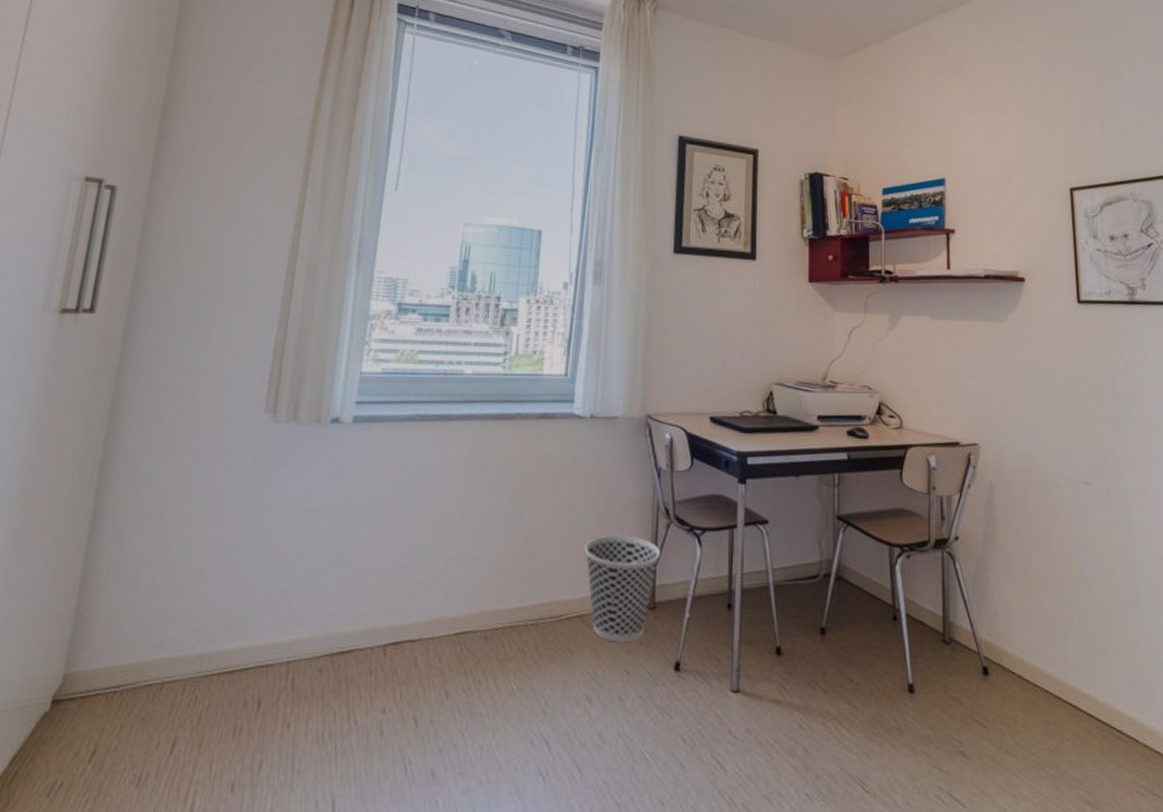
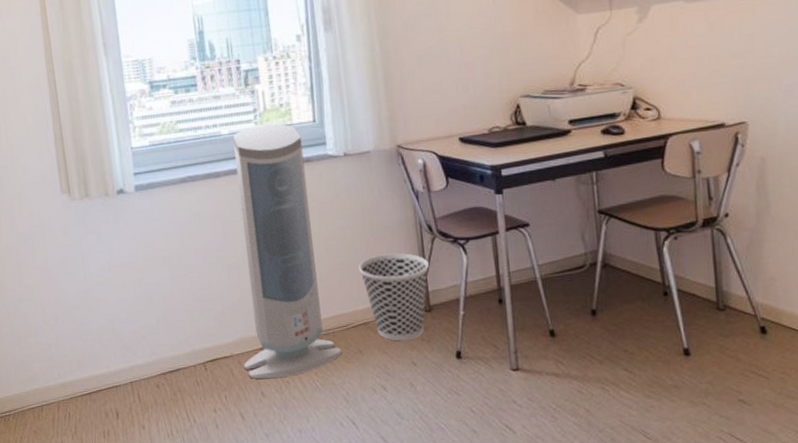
air purifier: none [430,368,549,675] -> present [233,123,342,379]

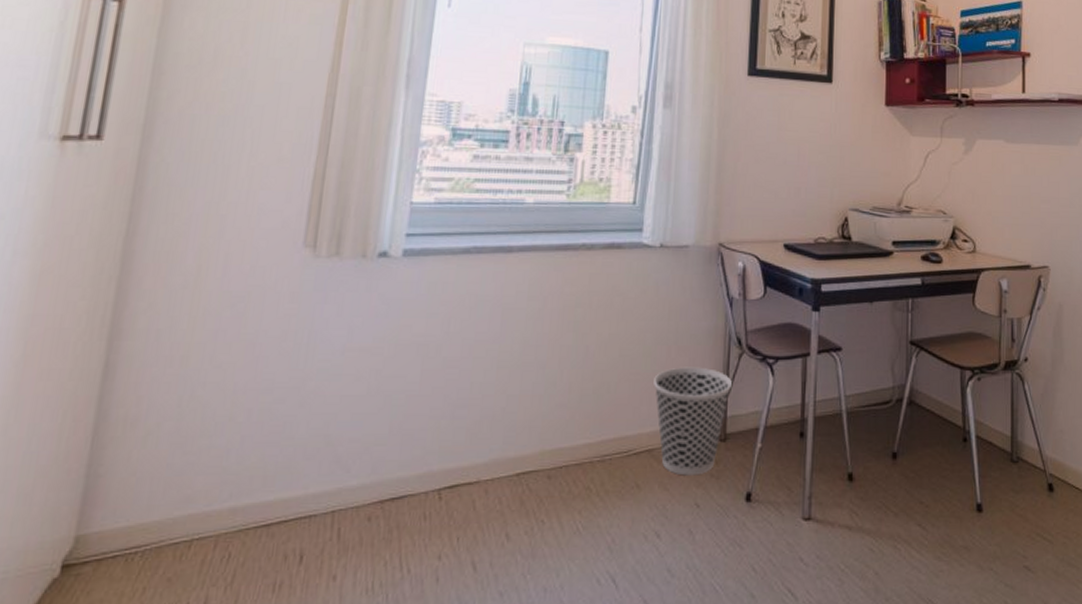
air purifier: present [233,123,342,379] -> none [490,197,616,516]

